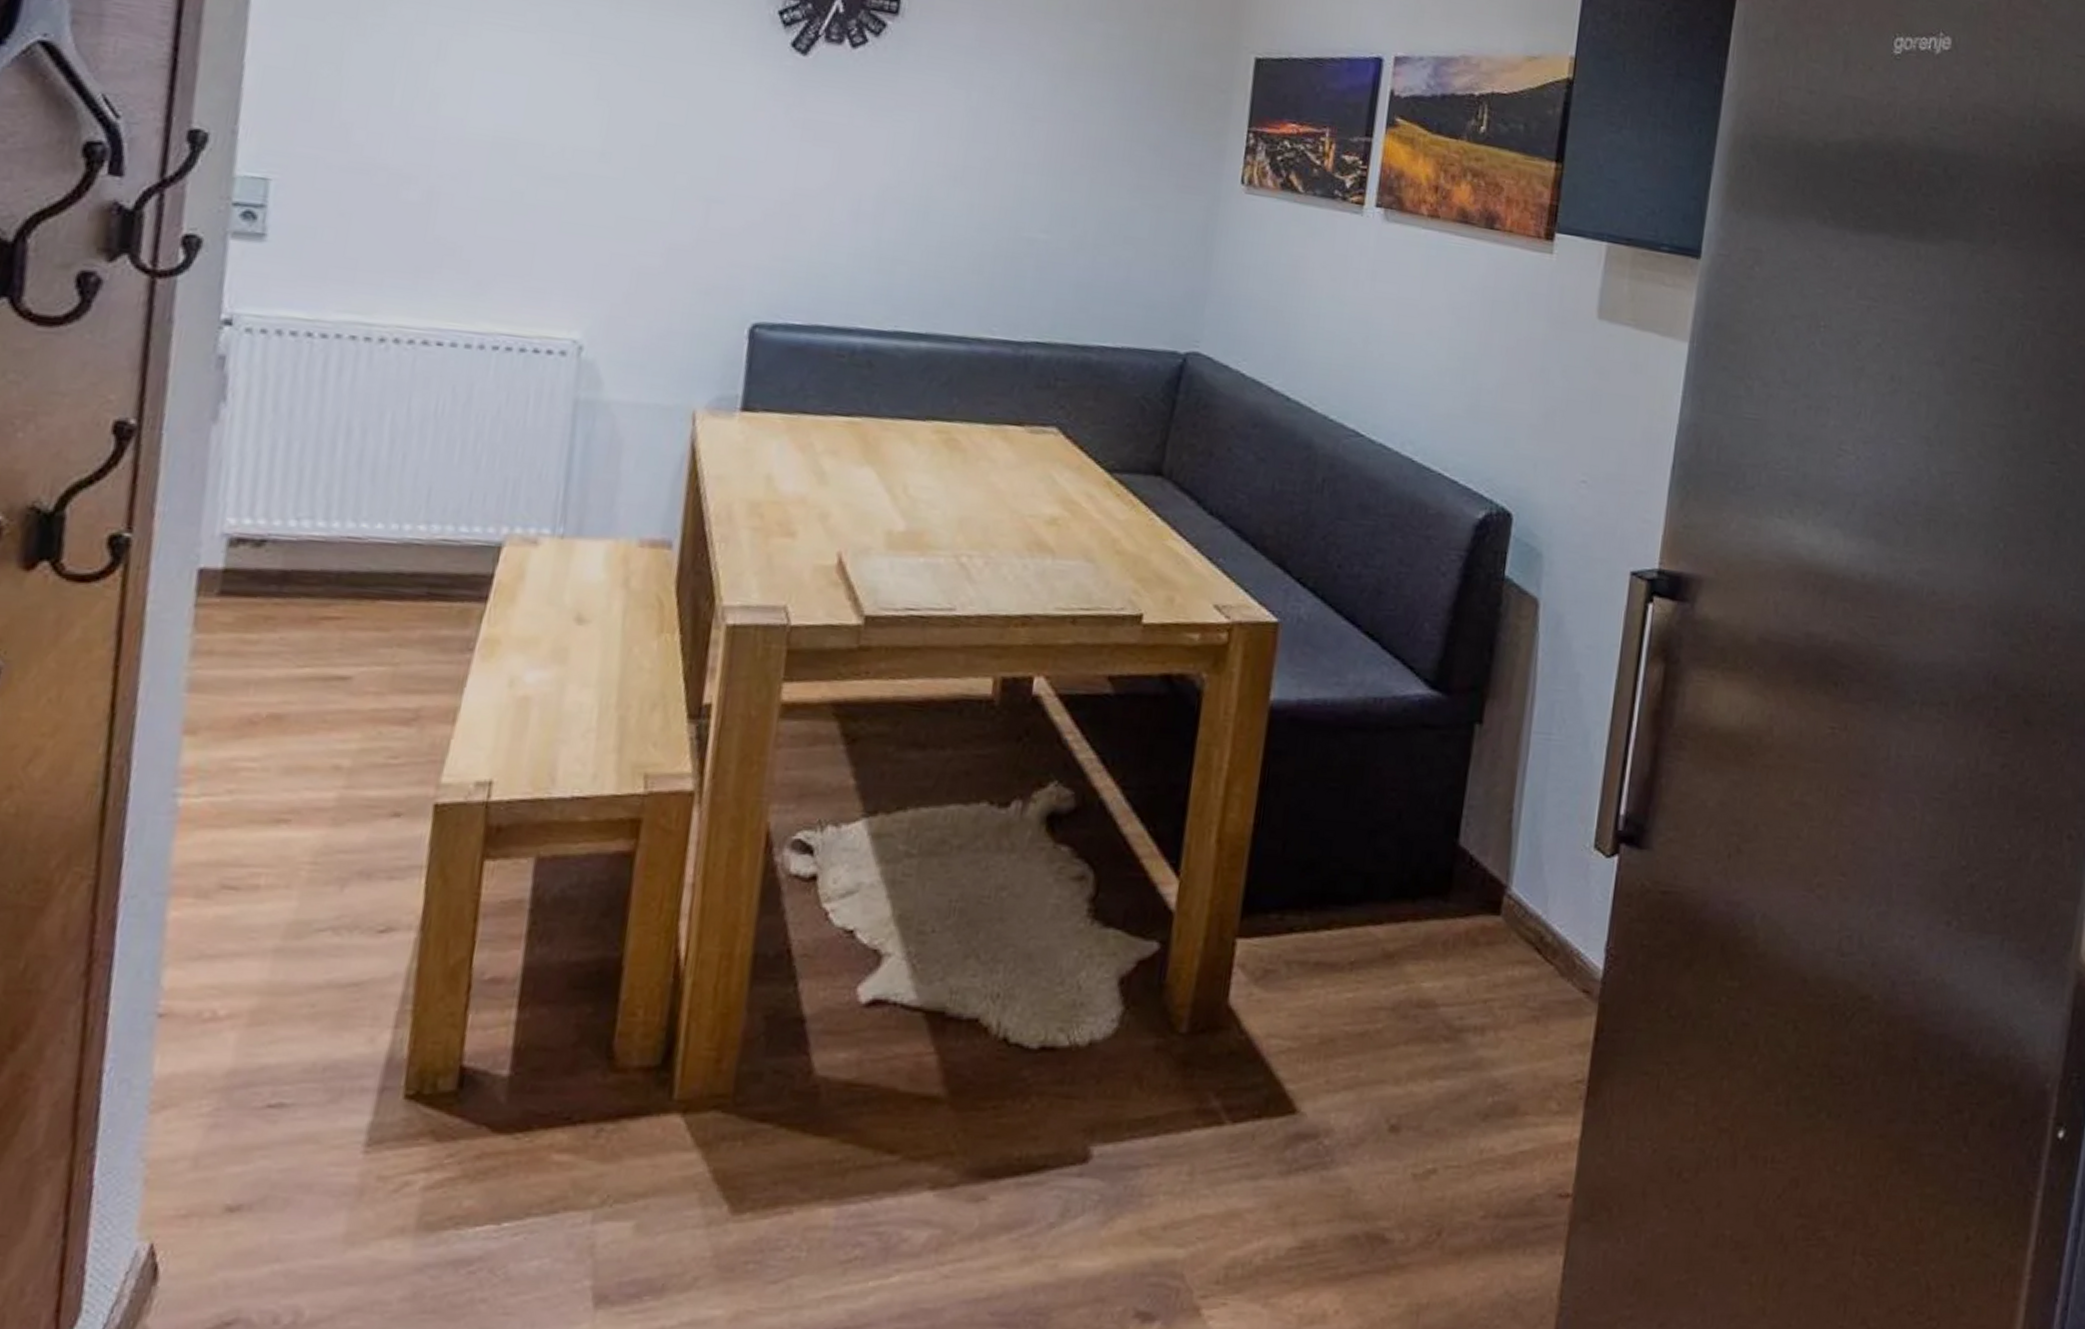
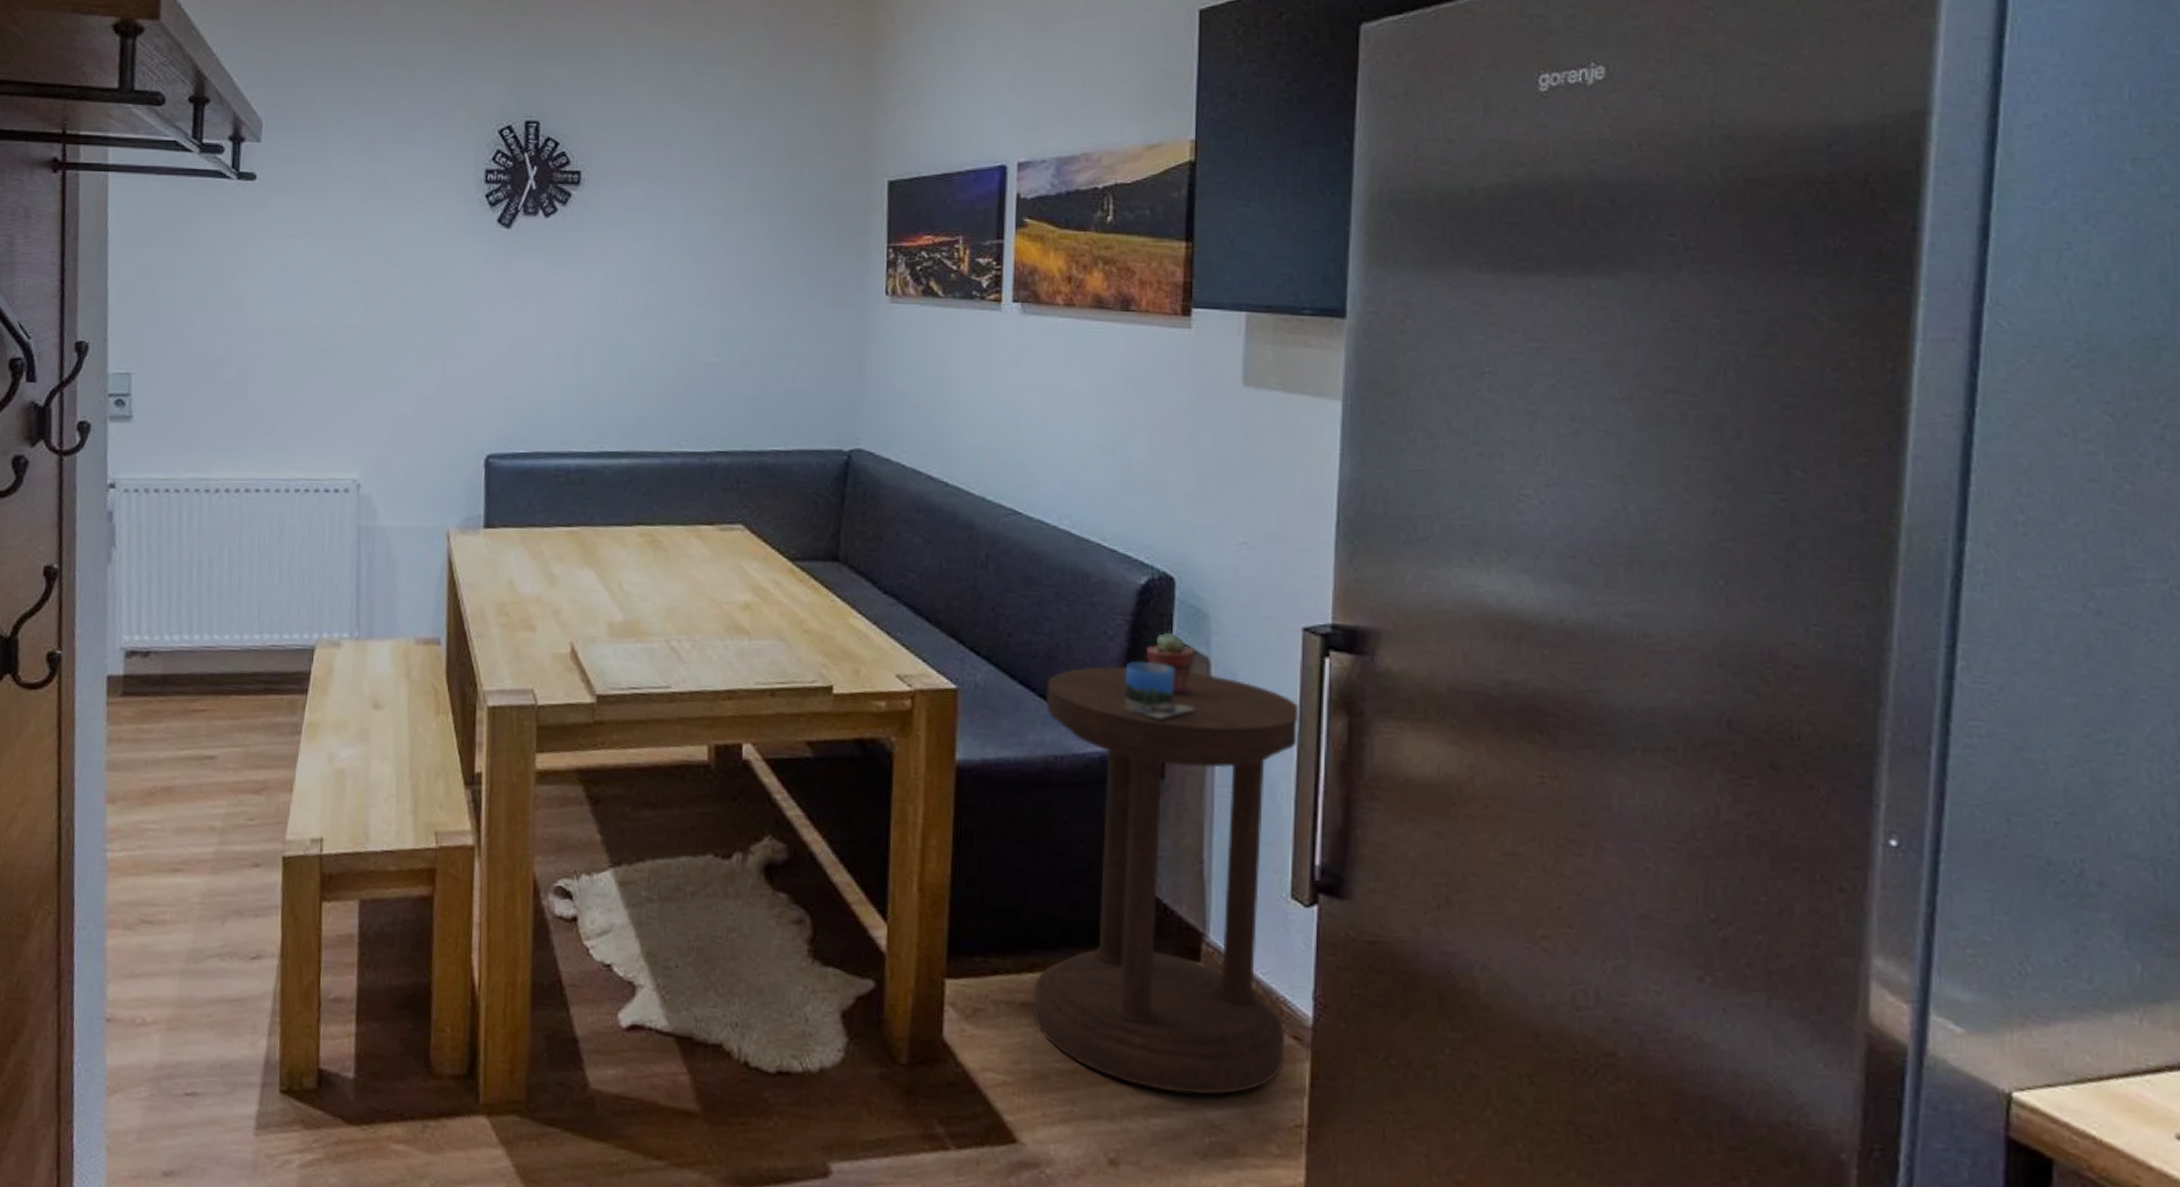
side table: none [1326,603,1620,1053] -> present [1033,665,1299,1095]
mug: none [1450,599,1520,662] -> present [1124,661,1195,720]
potted succulent: none [1476,570,1526,636] -> present [1145,632,1196,694]

